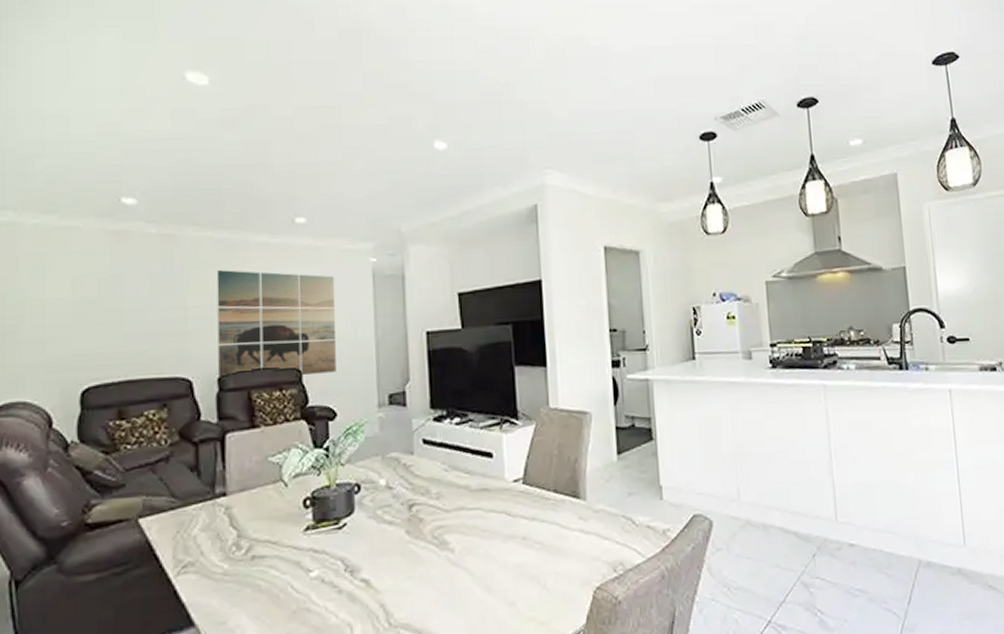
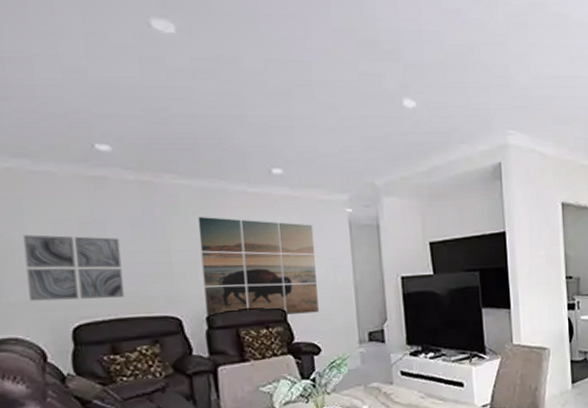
wall art: none [42,292,137,362] -> present [22,234,125,301]

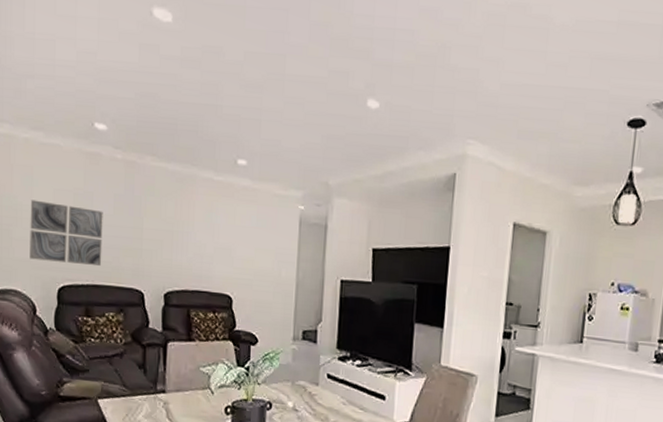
wall art: present [197,217,319,317] -> none [165,199,267,304]

